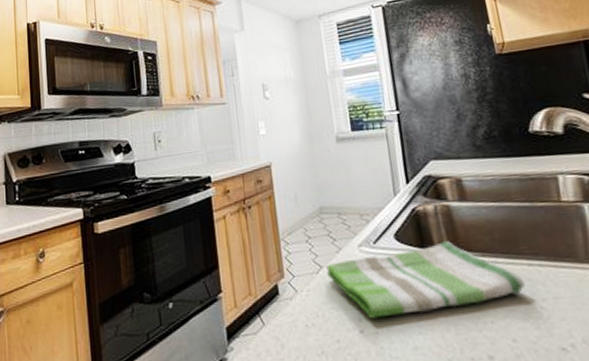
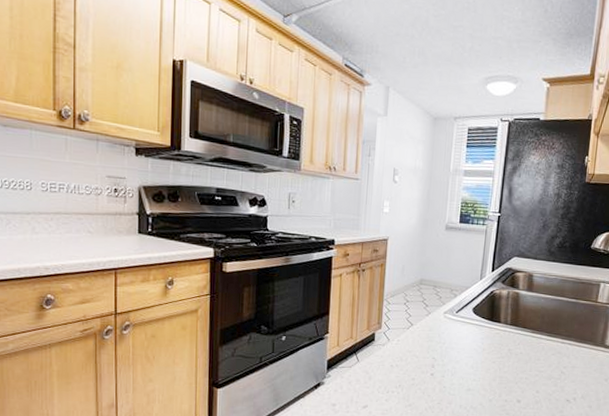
dish towel: present [326,241,525,319] -> none [415,318,555,366]

